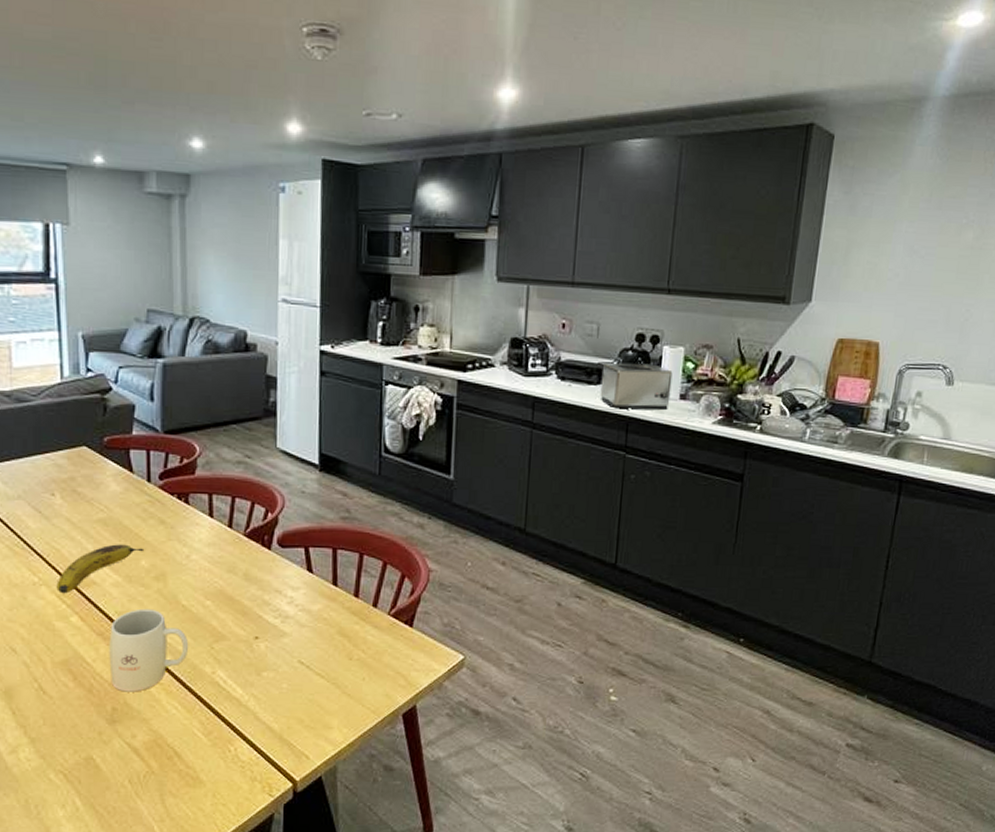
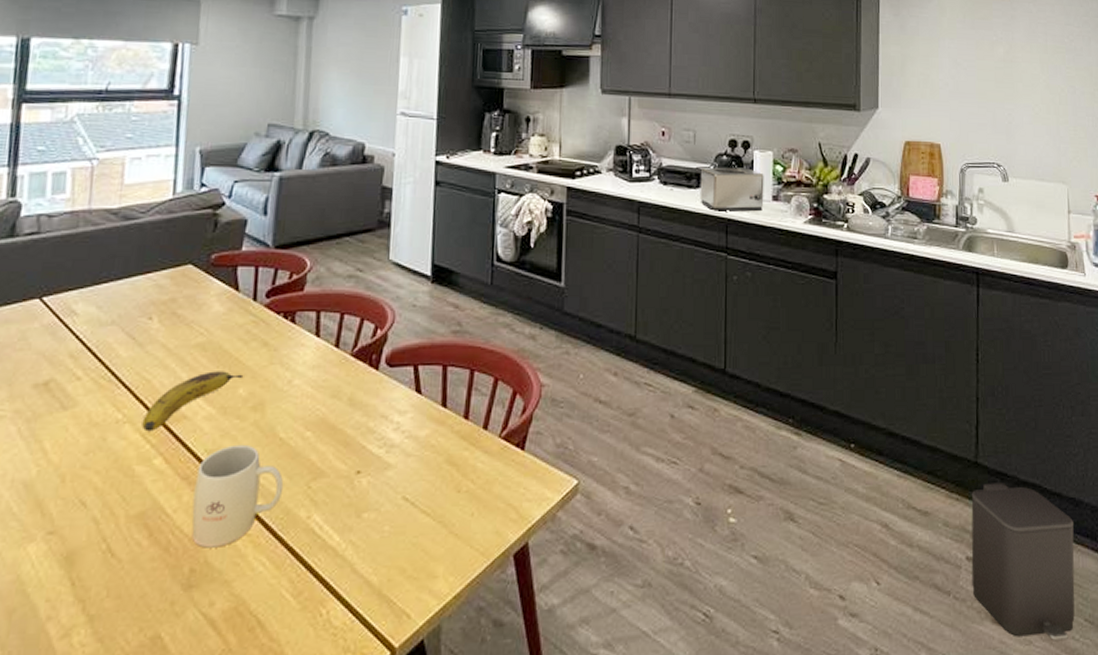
pedal bin: none [848,681,965,820] -> present [971,482,1075,642]

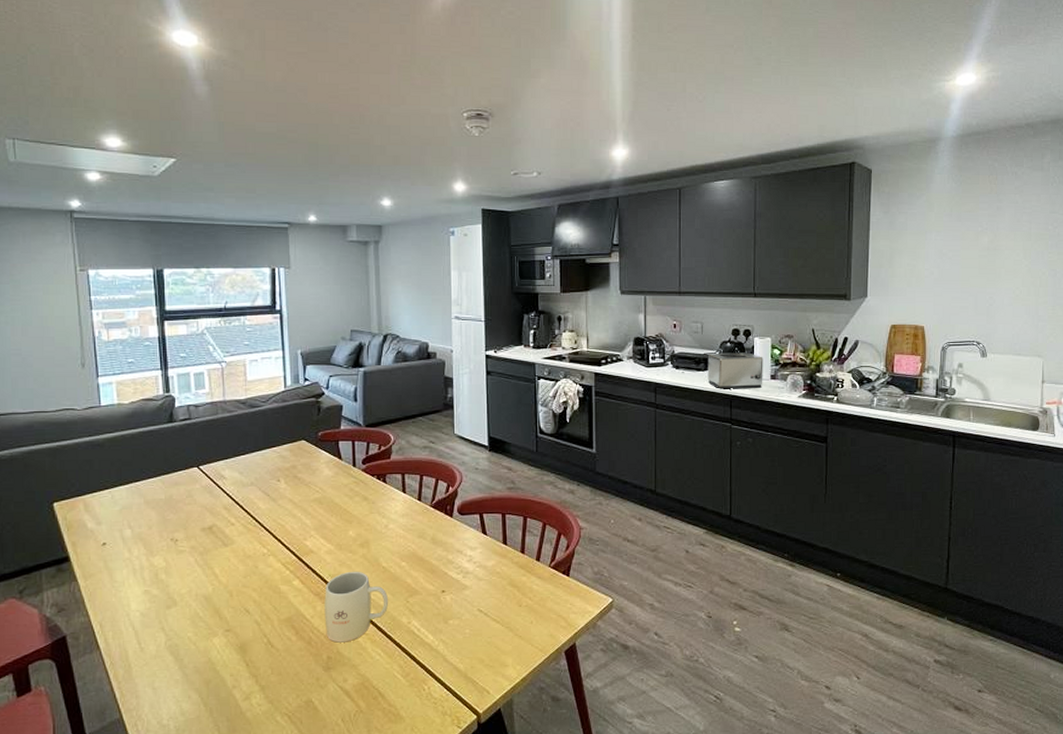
fruit: present [141,371,244,432] -> none [282,518,352,562]
pedal bin: present [971,482,1075,642] -> none [938,604,1030,724]

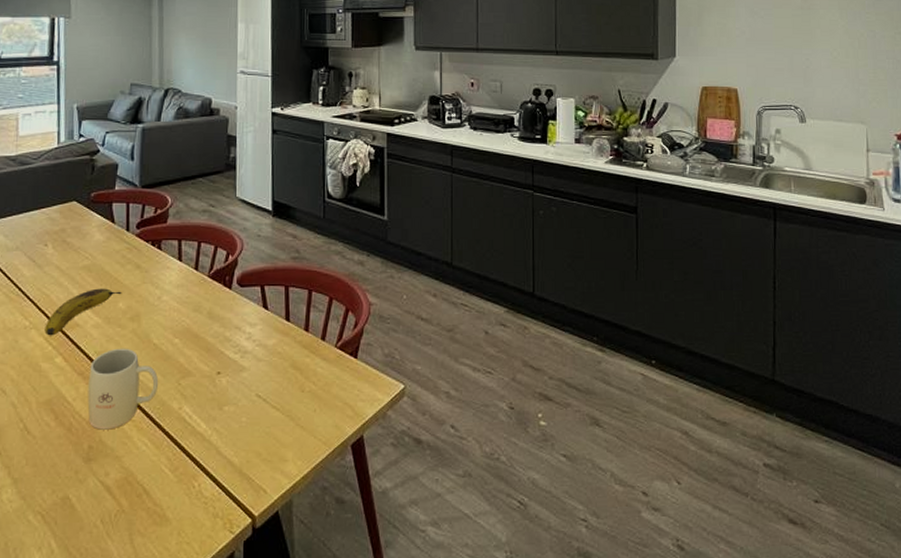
fruit: none [282,518,352,562] -> present [44,288,122,336]
toaster: present [707,352,763,389] -> none [507,113,567,153]

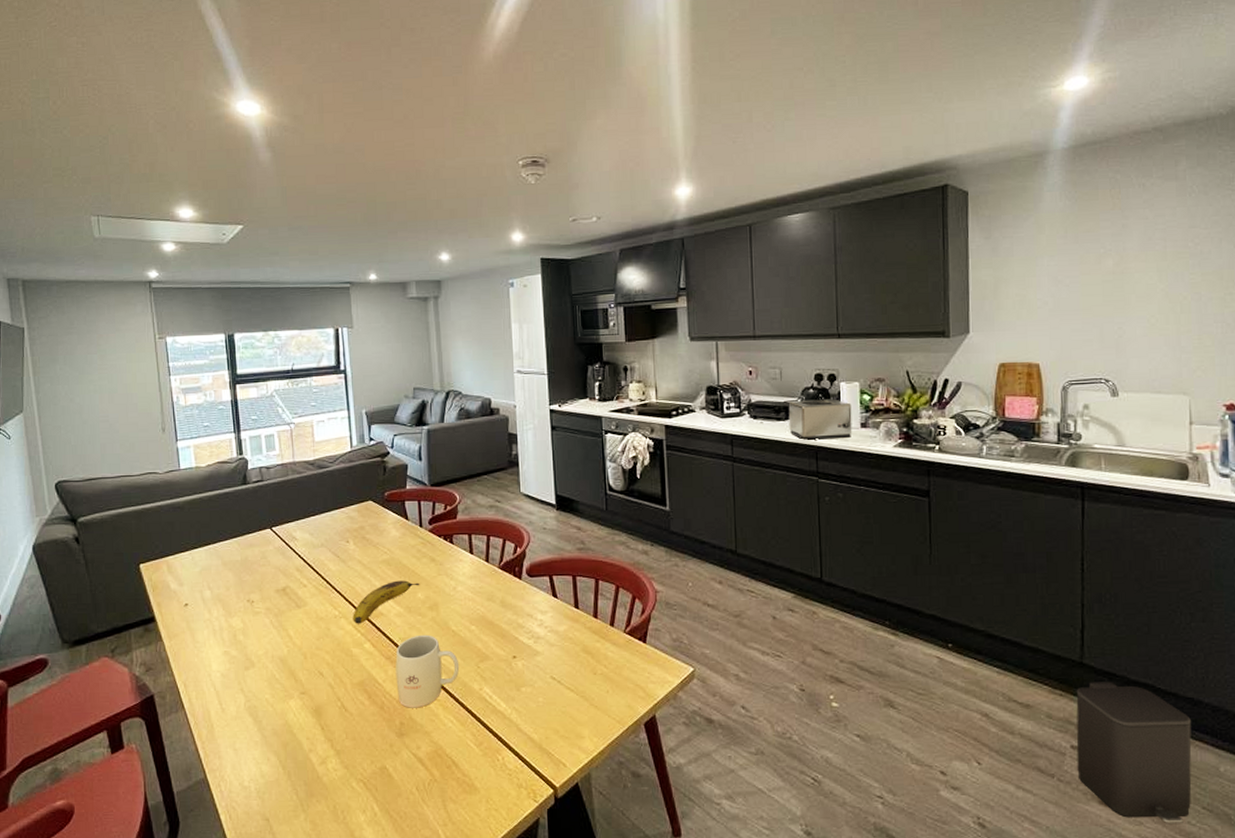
toaster: none [507,113,567,153] -> present [788,399,852,440]
pedal bin: none [768,399,871,542] -> present [1076,681,1192,824]

